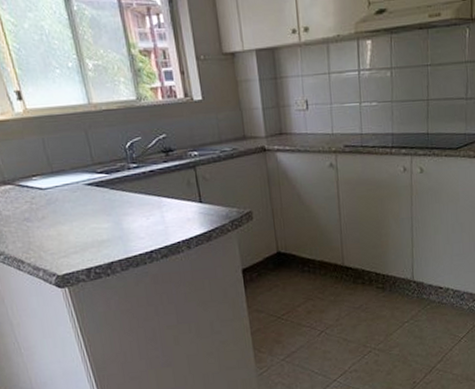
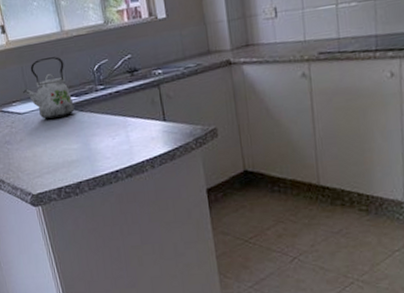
kettle: none [43,130,105,197] -> present [22,56,75,120]

